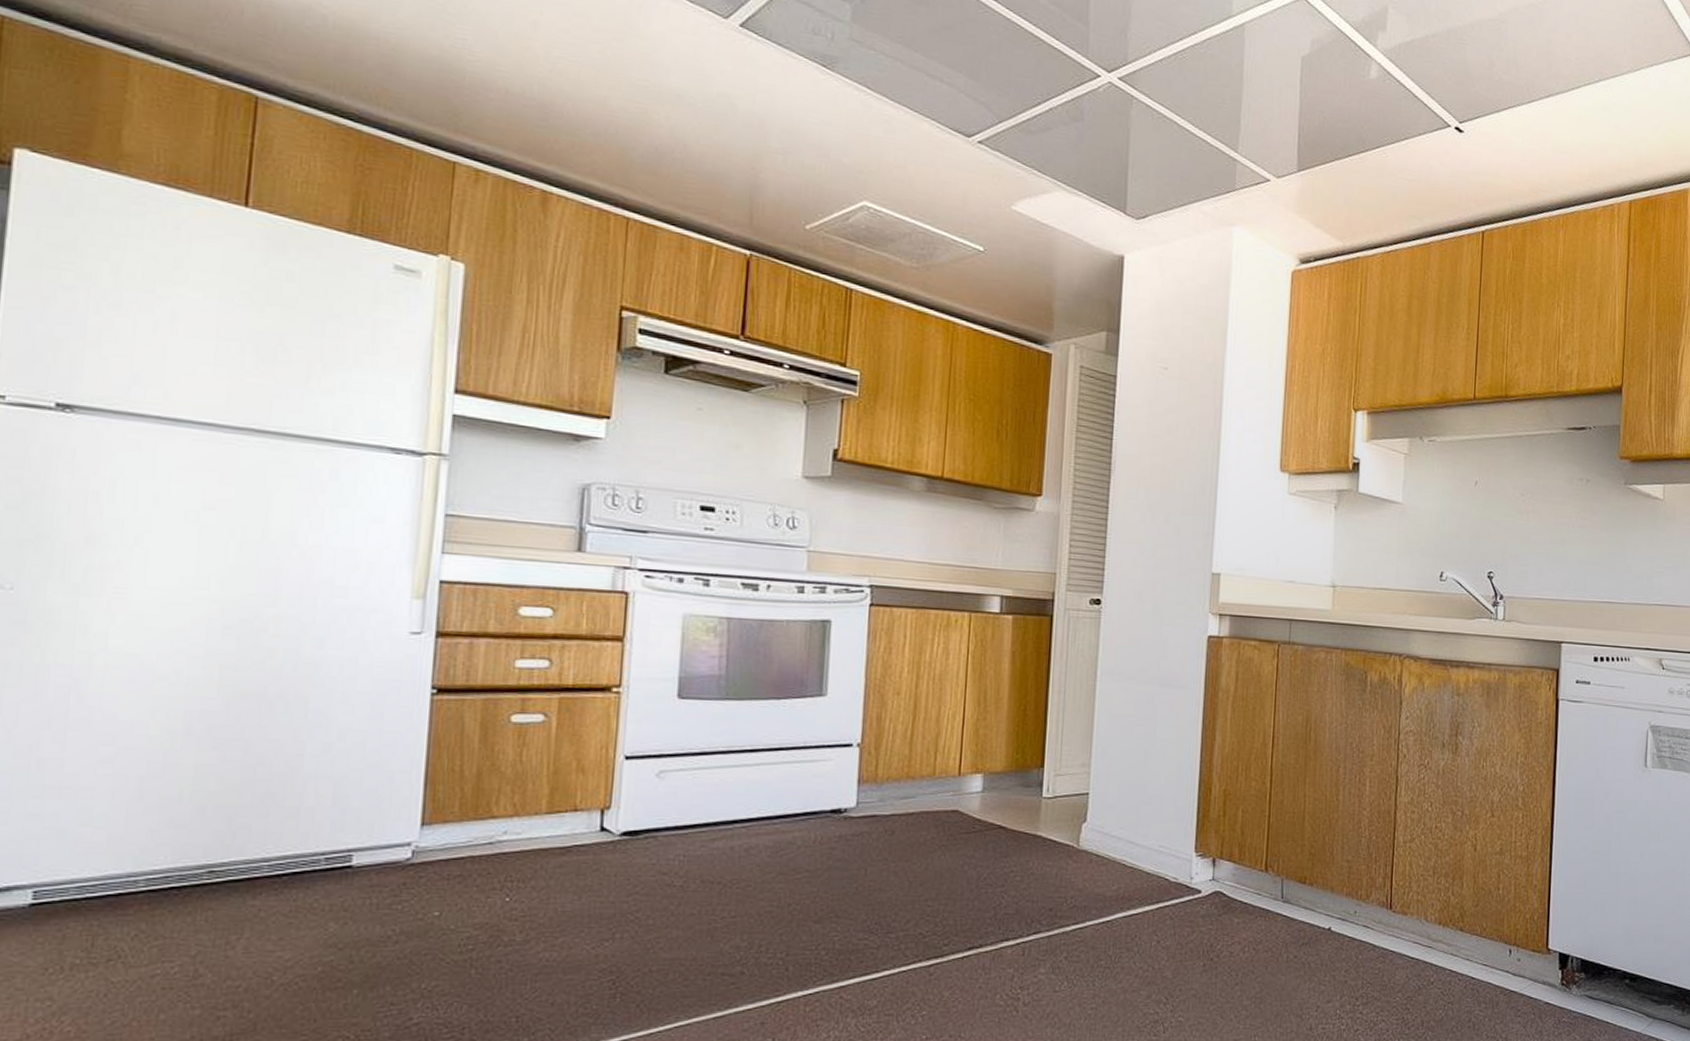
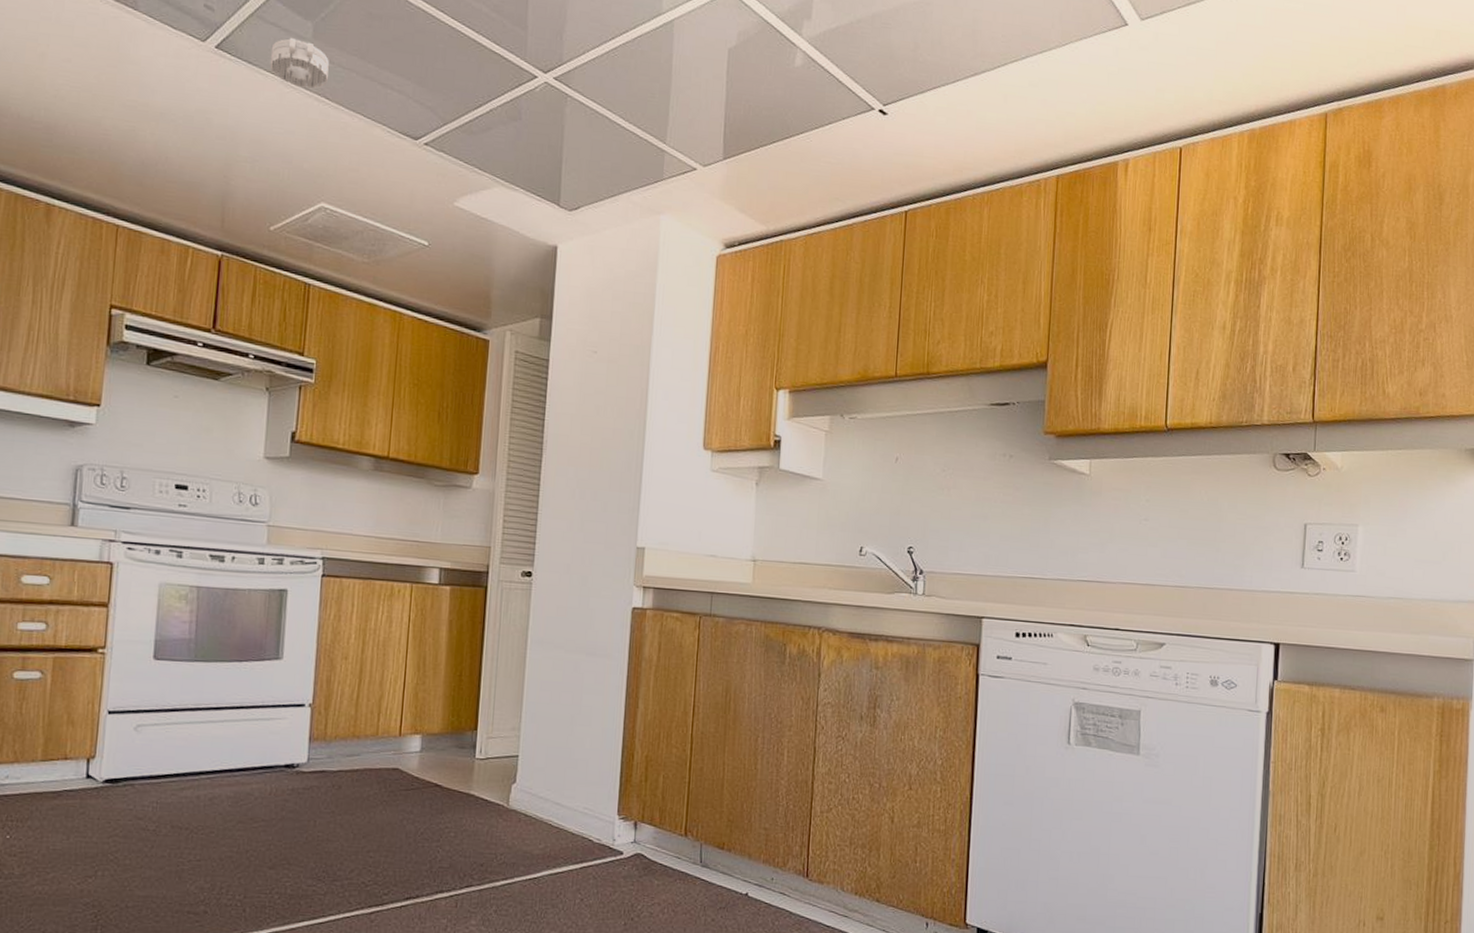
smoke detector: none [802,19,870,77] -> present [269,37,329,89]

